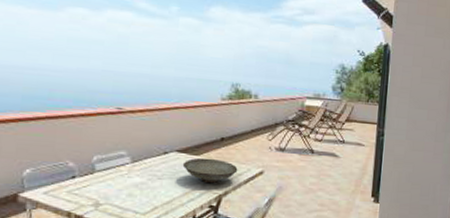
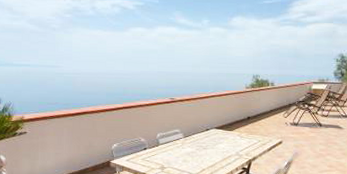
decorative bowl: present [182,157,238,184] -> none [220,132,262,152]

